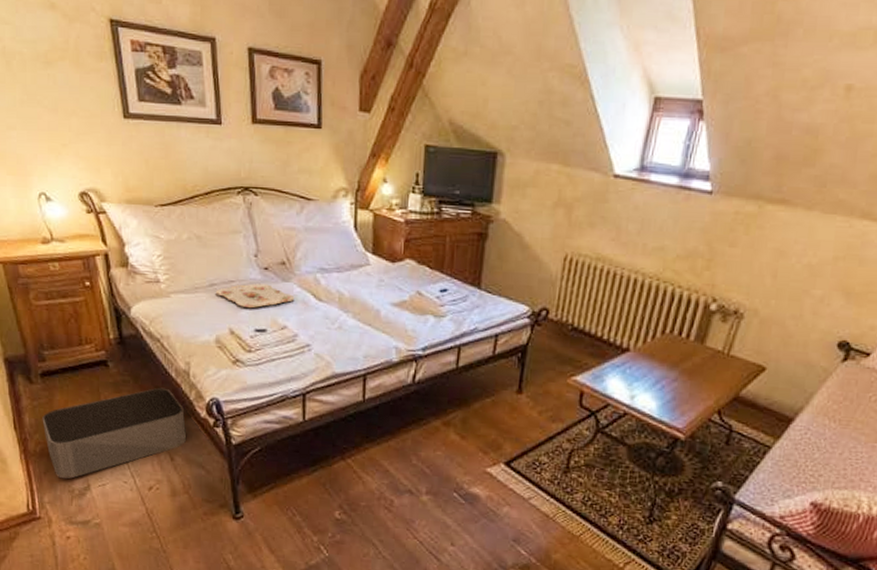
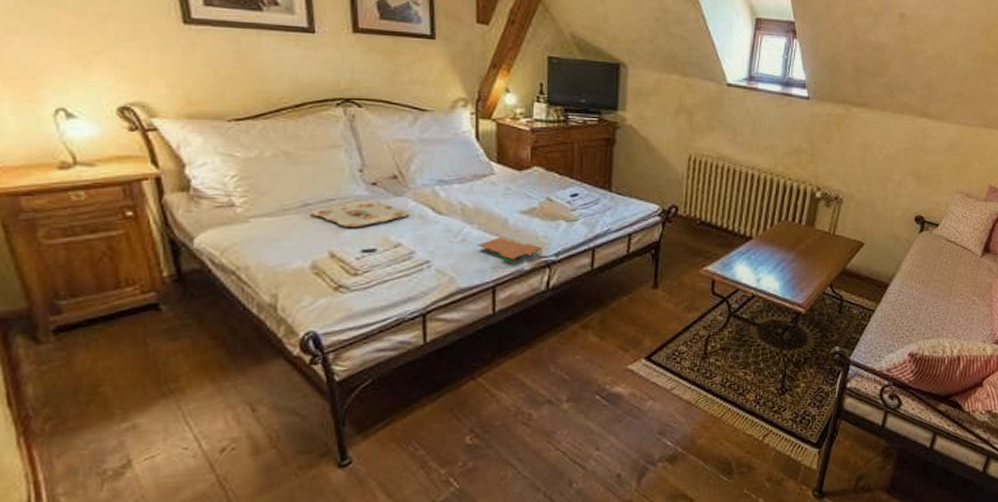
storage bin: present [42,387,187,479] -> none [55,327,274,459]
architectural model: none [351,327,412,354] -> present [476,237,544,263]

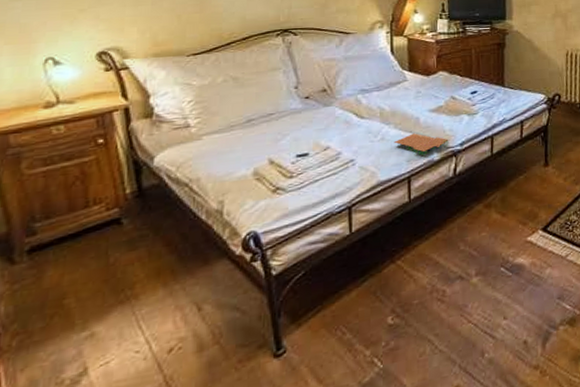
serving tray: present [310,200,410,228] -> none [253,111,337,137]

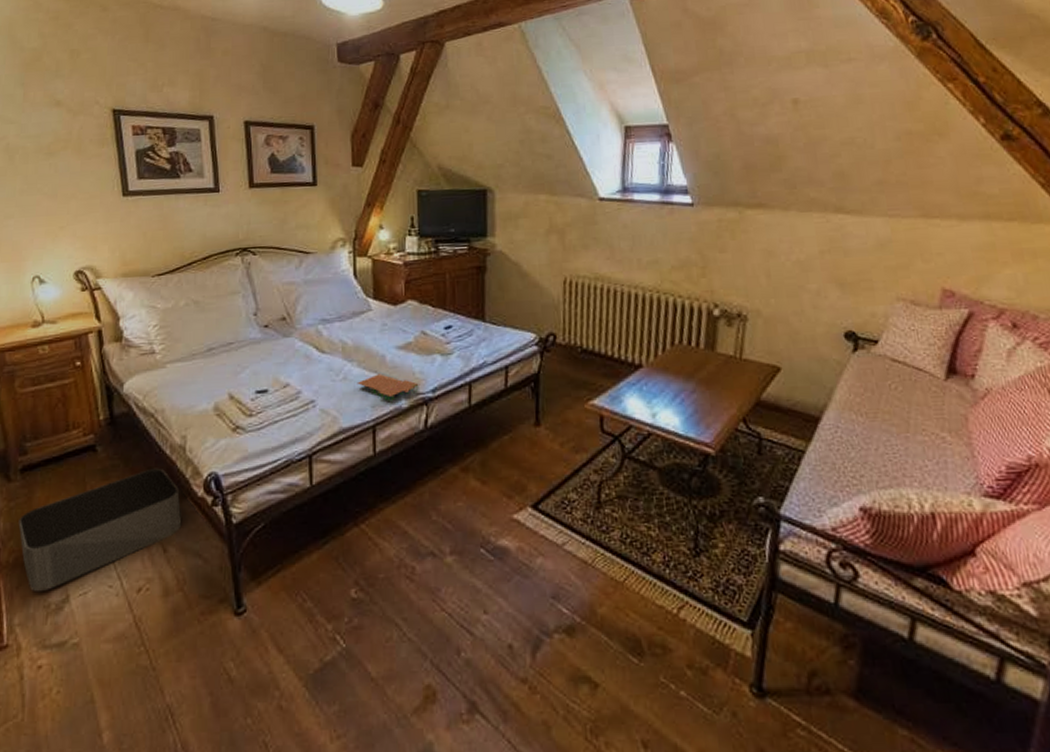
storage bin: none [24,233,219,371] -> present [18,468,182,591]

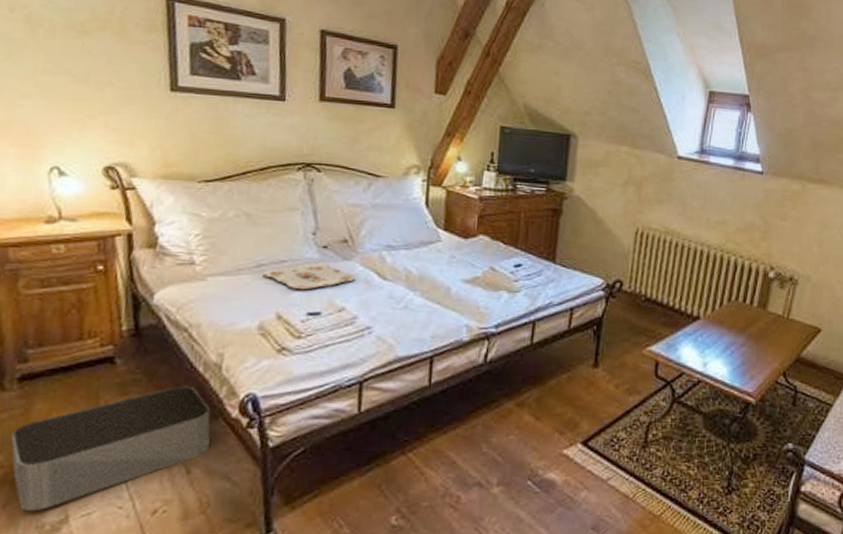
serving tray: none [213,342,297,370] -> present [262,263,356,290]
architectural model: present [357,374,420,401] -> none [418,305,484,333]

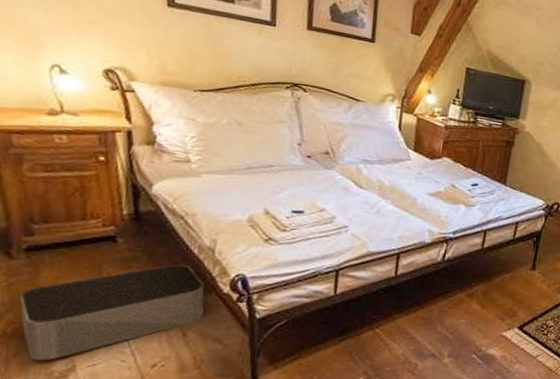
serving tray: present [262,263,356,290] -> none [252,169,336,192]

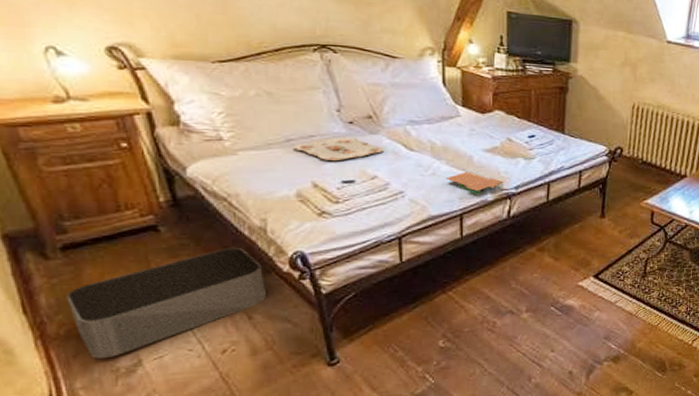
serving tray: none [252,169,336,192] -> present [293,137,384,162]
architectural model: none [388,212,444,236] -> present [445,171,505,195]

